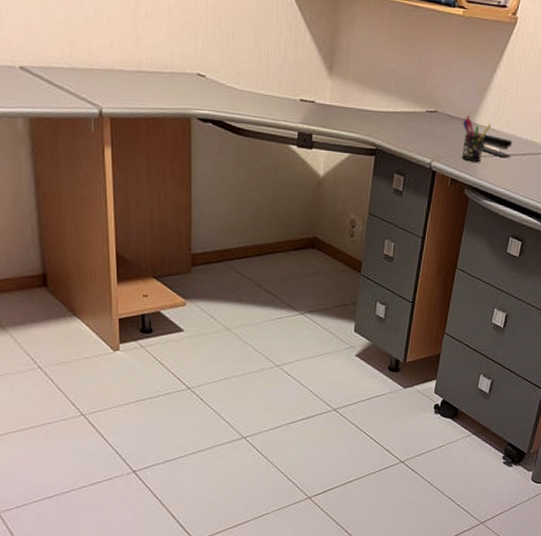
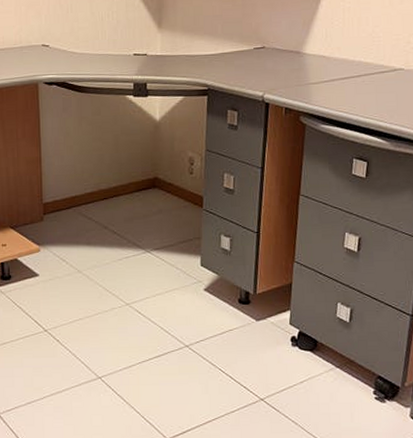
pen holder: present [461,115,492,163] -> none [291,47,322,90]
stapler: present [463,131,512,158] -> none [294,61,345,82]

